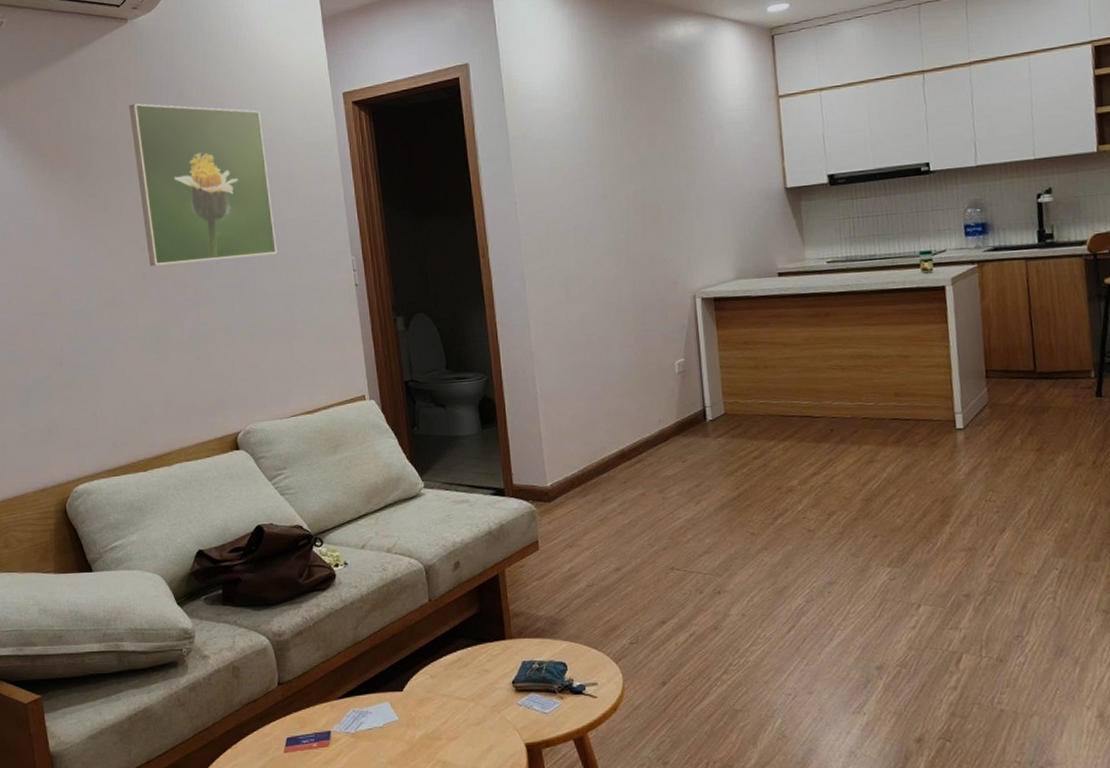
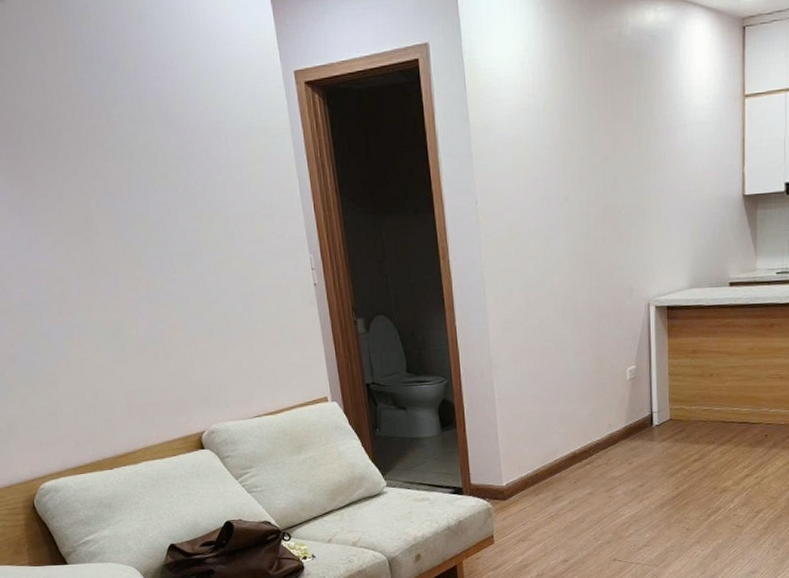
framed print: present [129,103,277,266] -> none [58,73,232,259]

